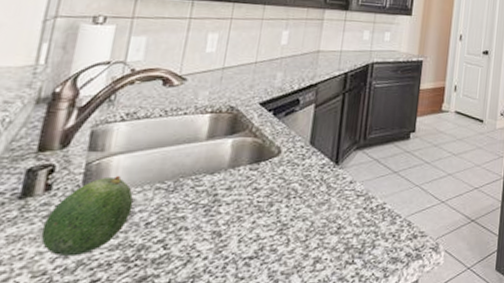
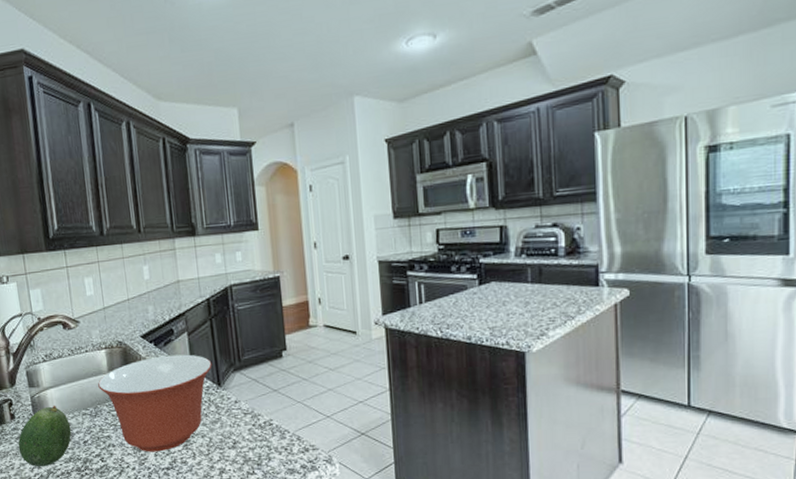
mixing bowl: none [188,127,334,238] -> present [98,354,212,452]

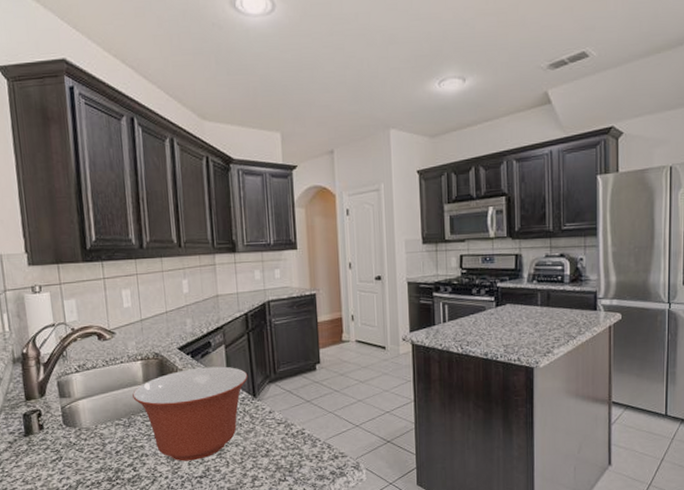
fruit: present [18,405,72,467] -> none [46,415,104,478]

